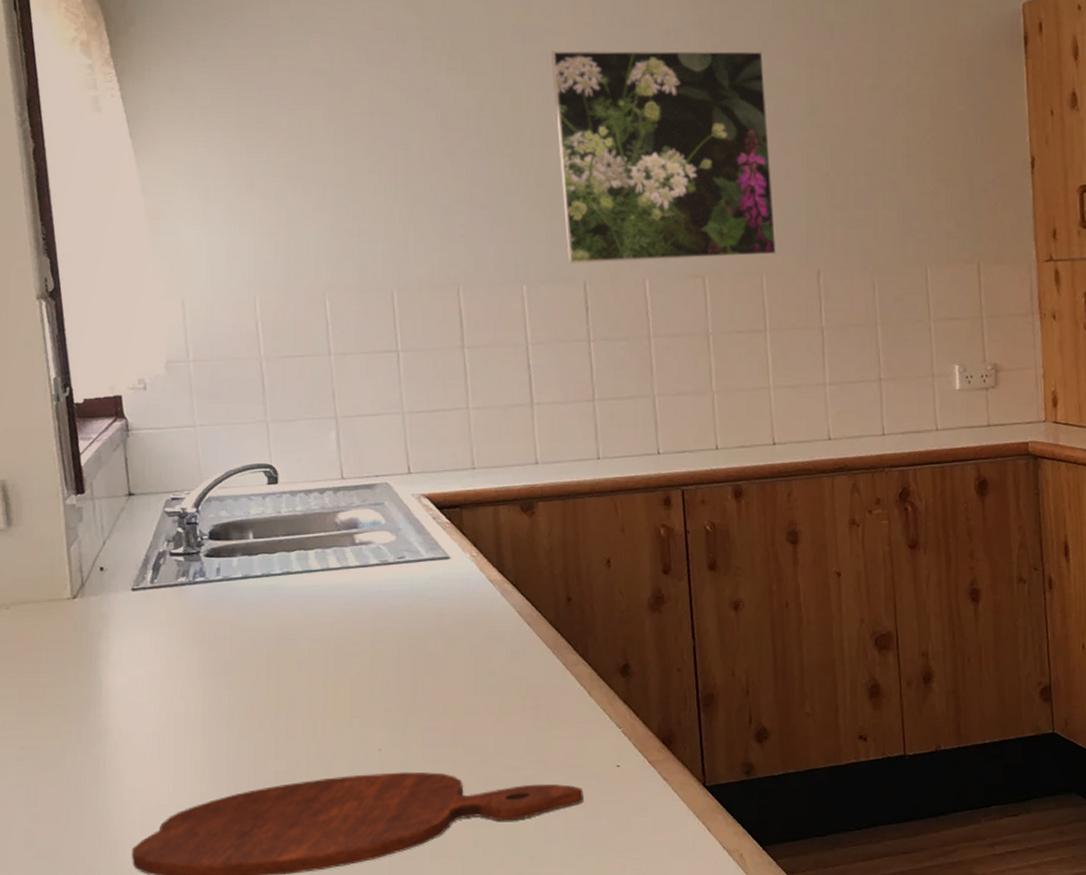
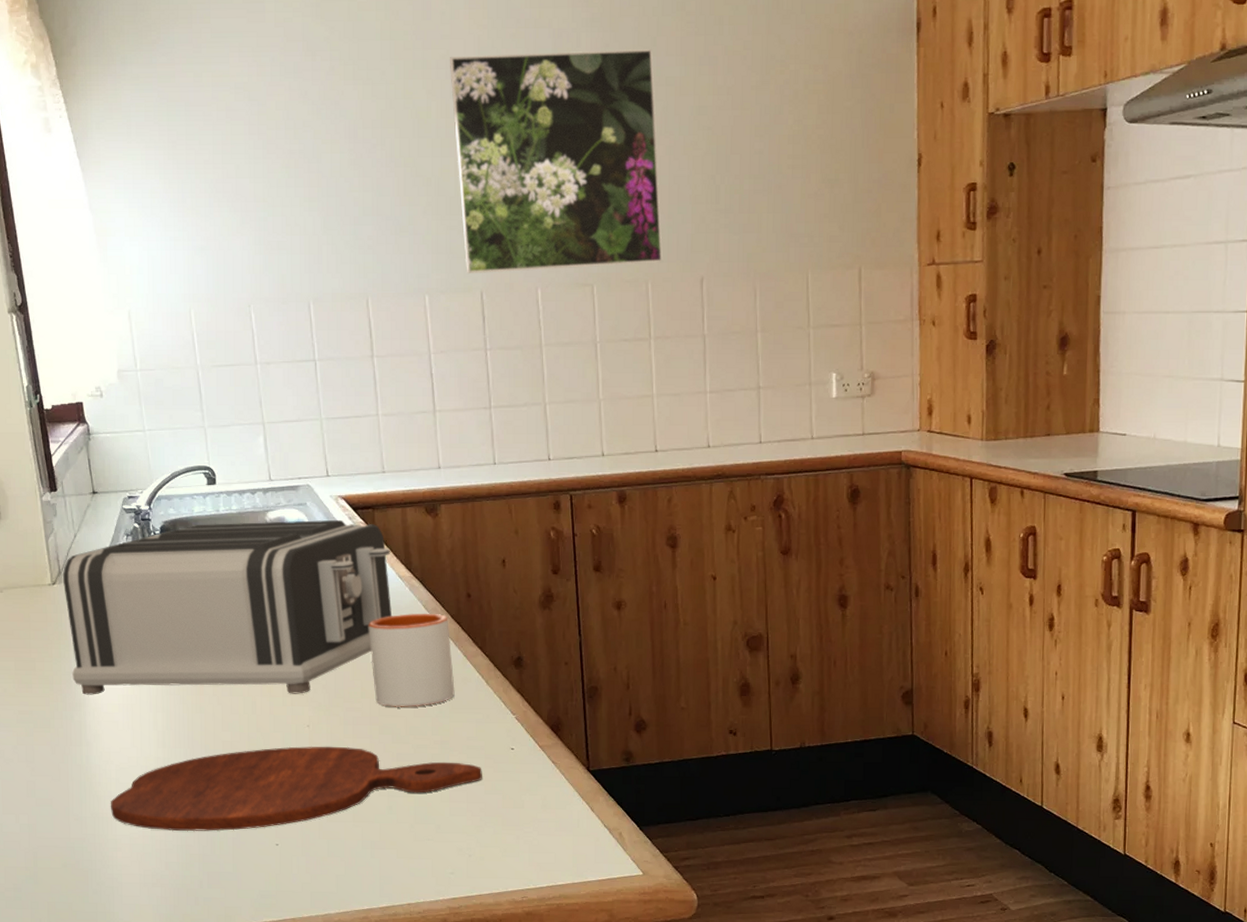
toaster: none [86,520,480,725] -> present [63,519,391,695]
mug: none [453,619,552,725] -> present [368,613,455,707]

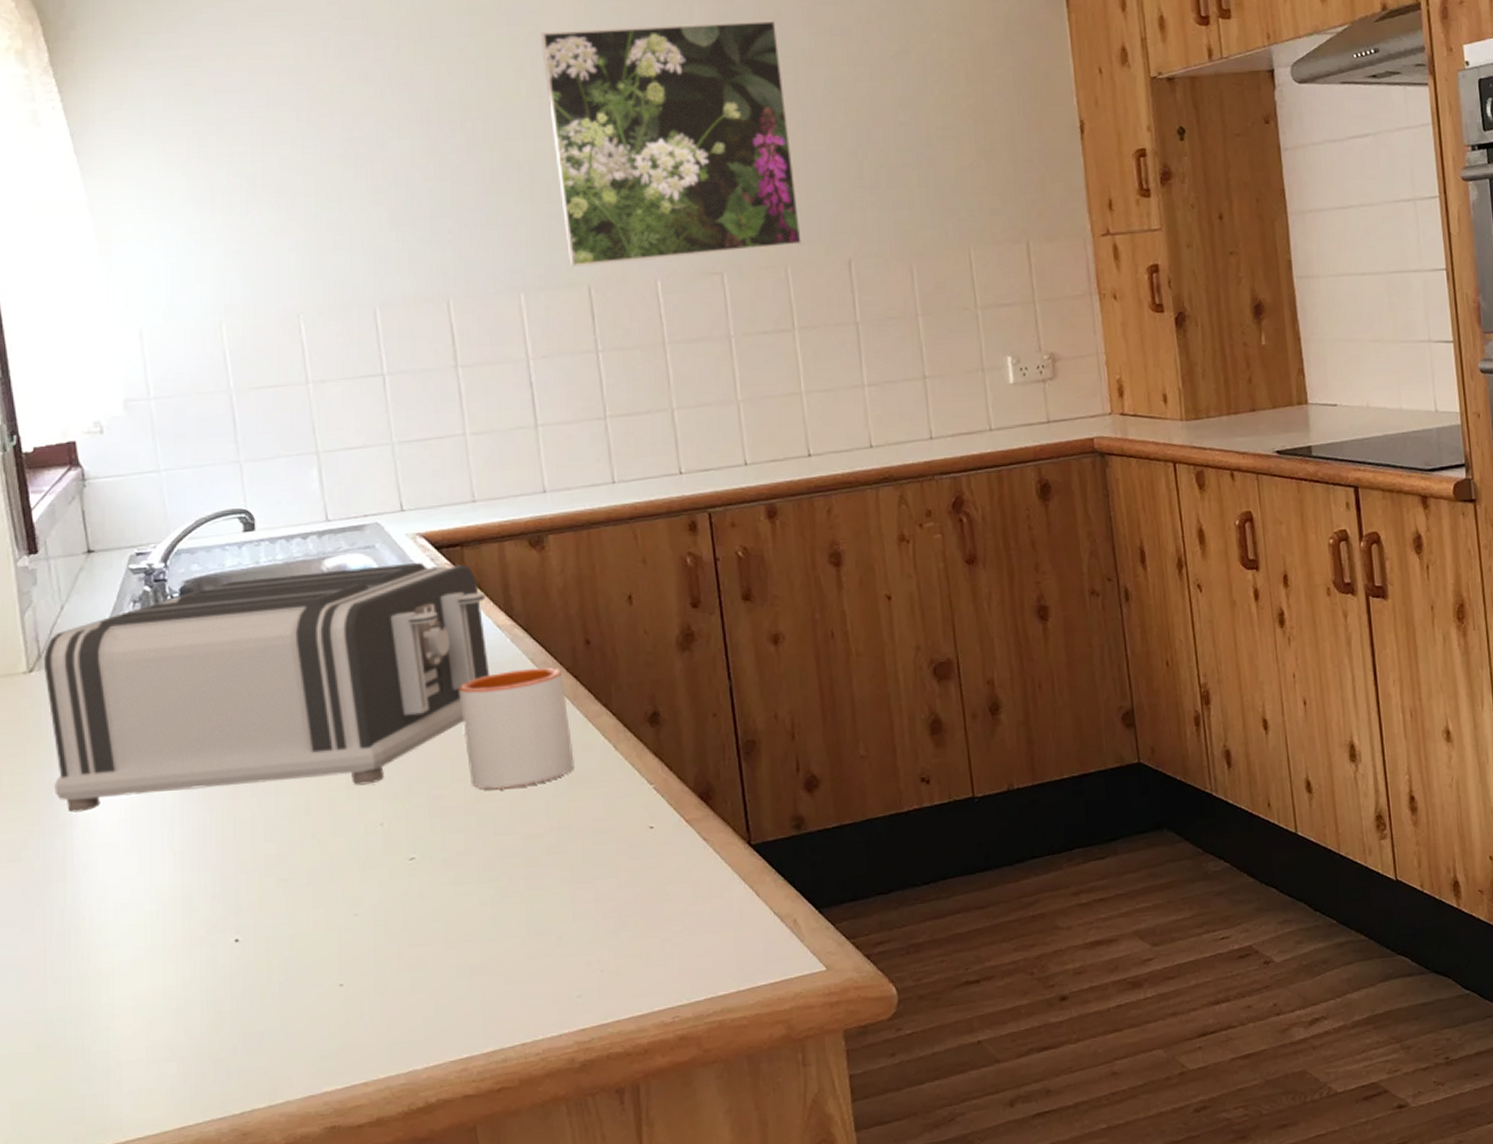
cutting board: present [111,746,482,832] -> none [106,846,614,984]

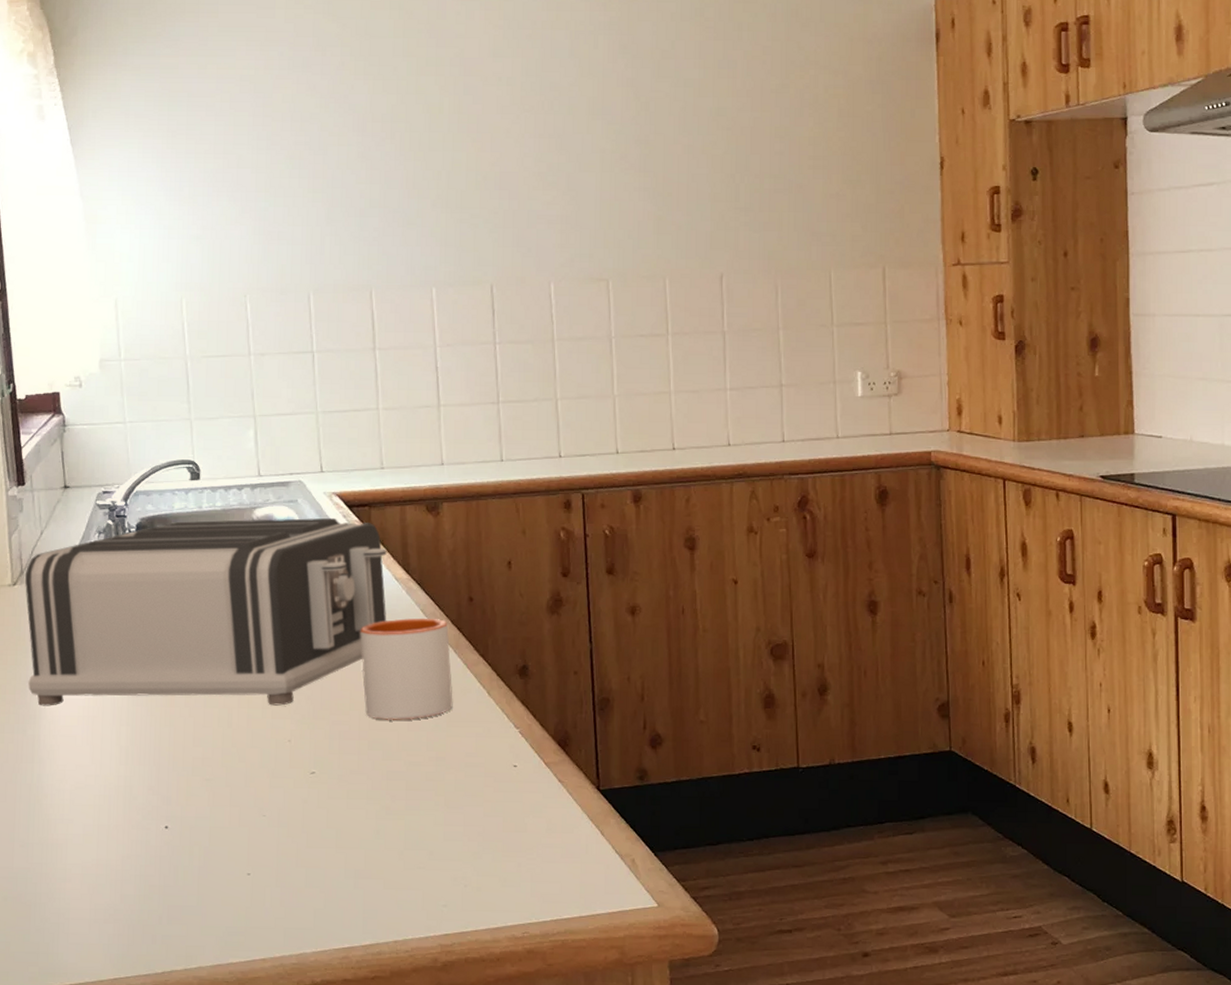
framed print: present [541,20,804,268] -> none [464,52,682,268]

